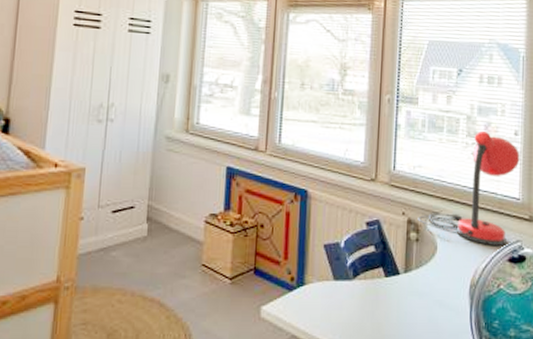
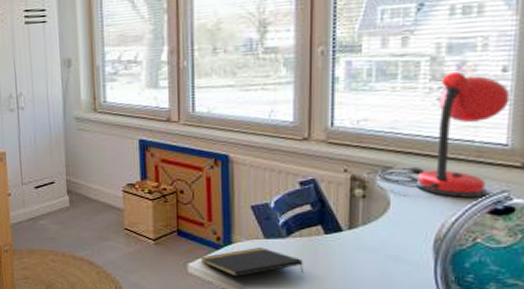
notepad: none [273,290,367,322] -> present [200,248,305,277]

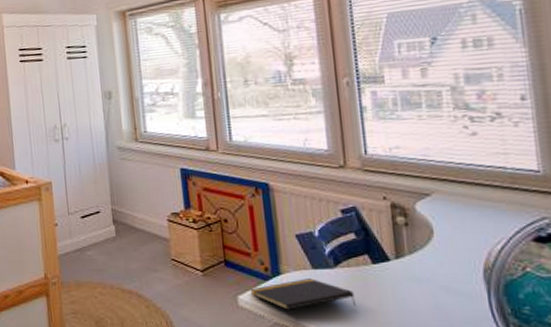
desk lamp: present [364,71,510,198] -> none [403,100,533,225]

